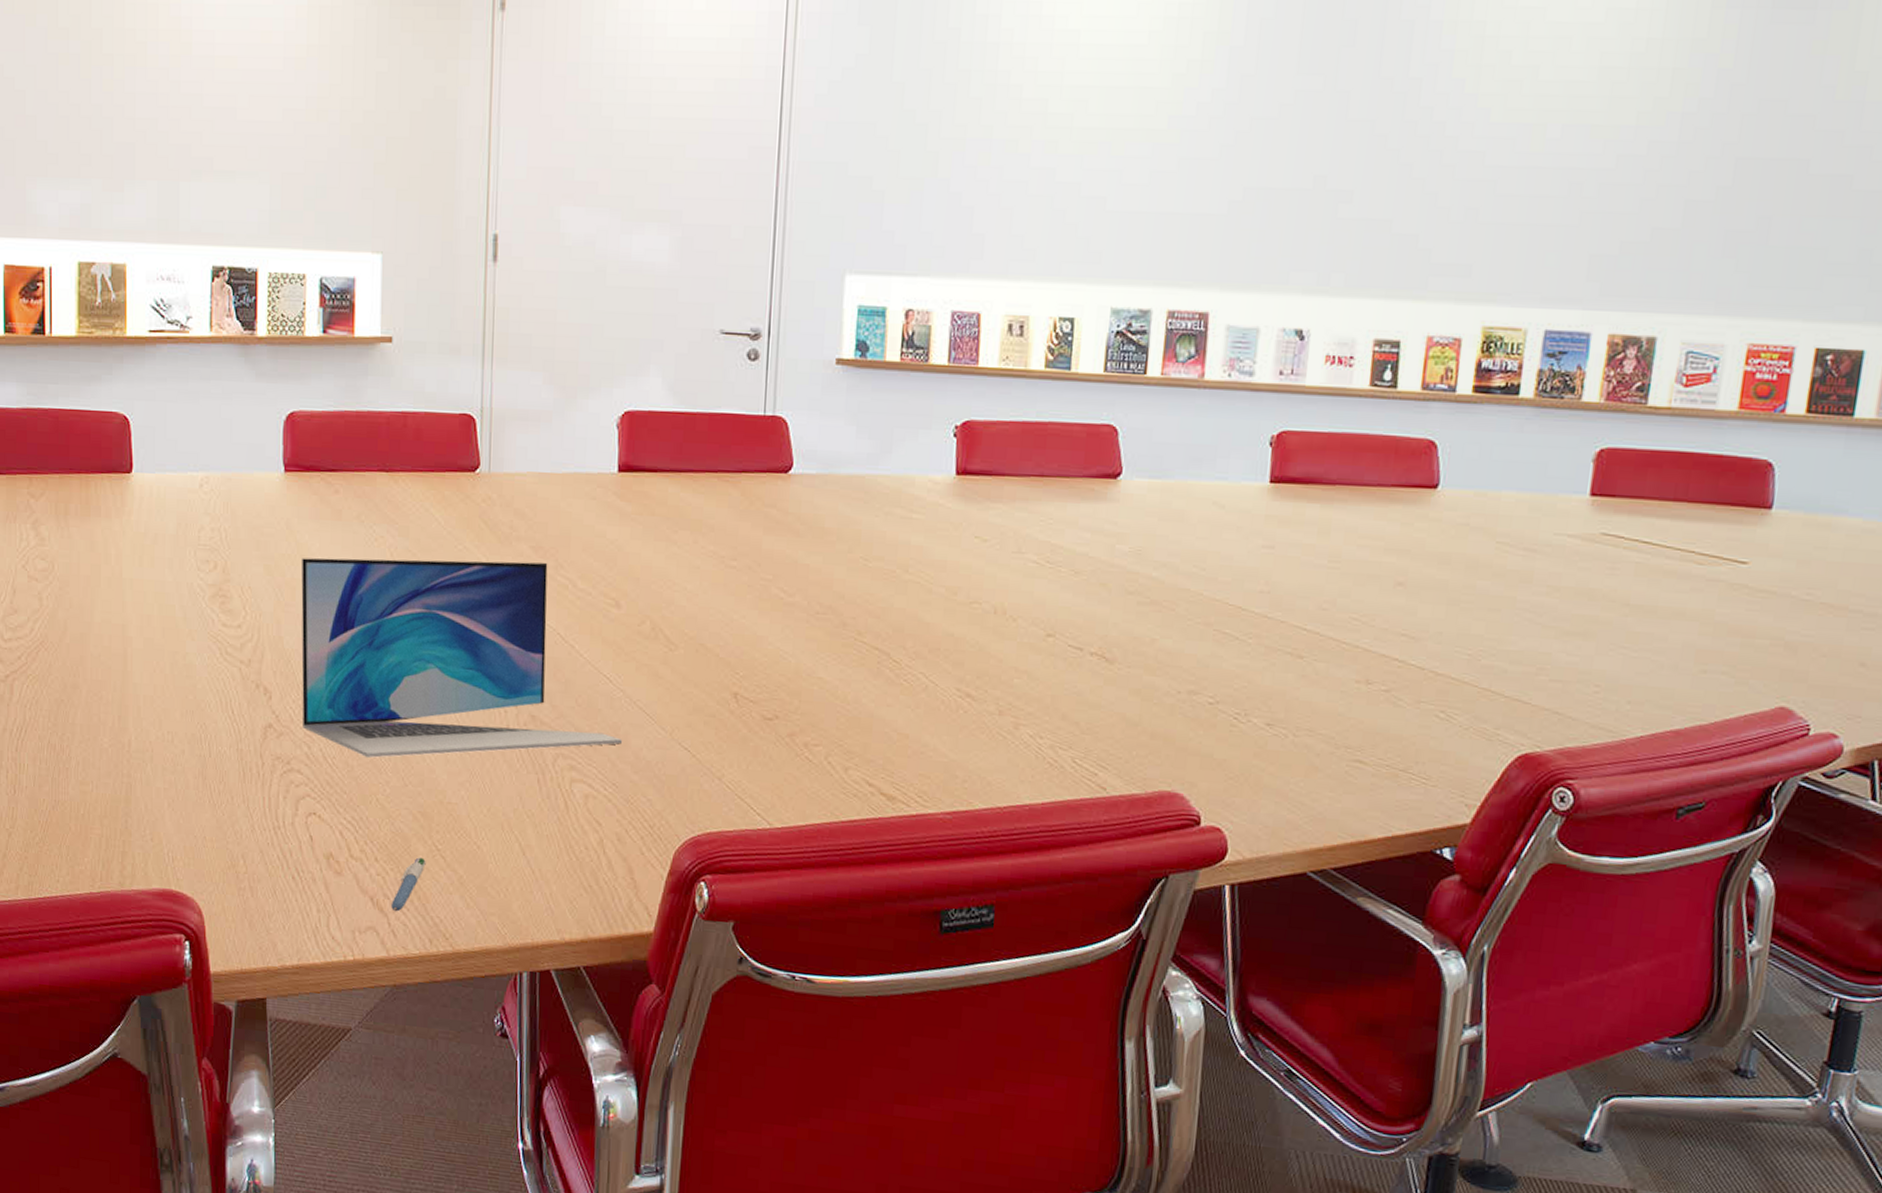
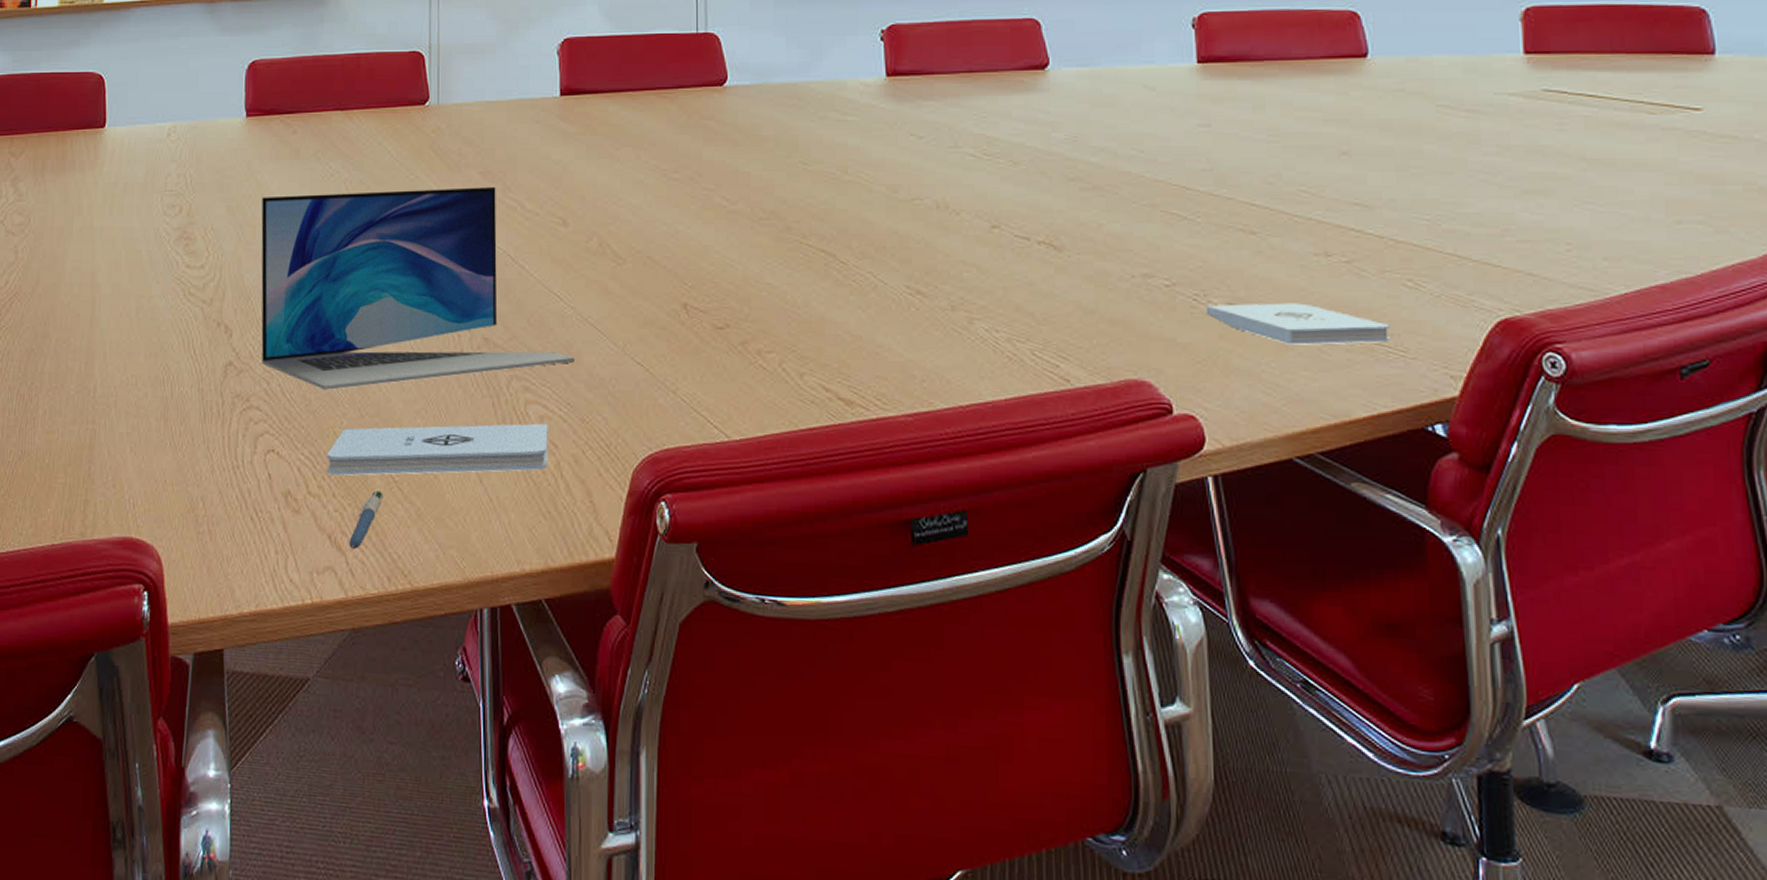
notepad: none [369,796,593,846] -> present [326,423,548,476]
notepad: none [1244,724,1417,770] -> present [1205,303,1390,345]

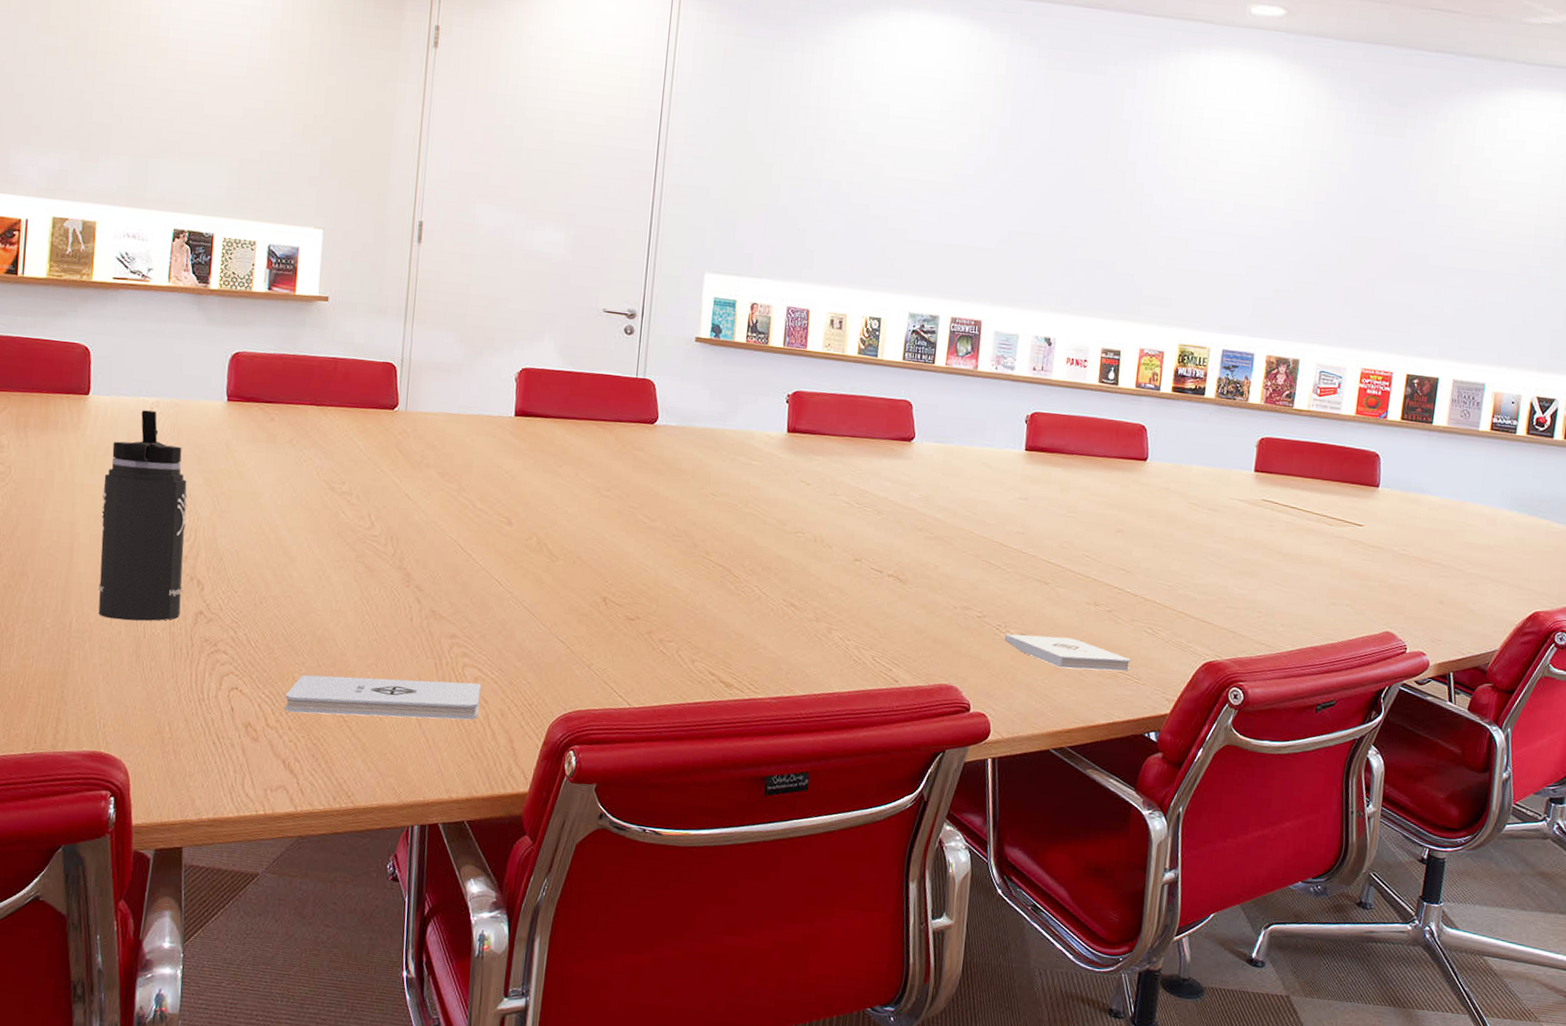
thermos bottle: none [122,137,210,380] -> present [98,410,188,621]
laptop: present [261,186,576,390] -> none [230,473,509,642]
pen: present [349,490,383,550] -> none [301,727,334,773]

